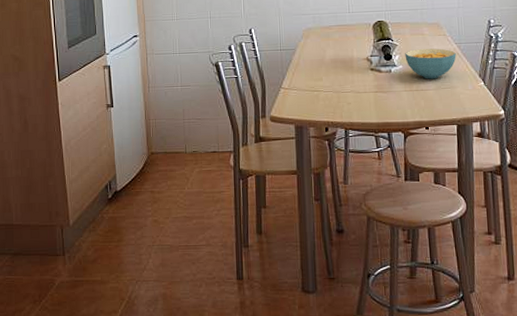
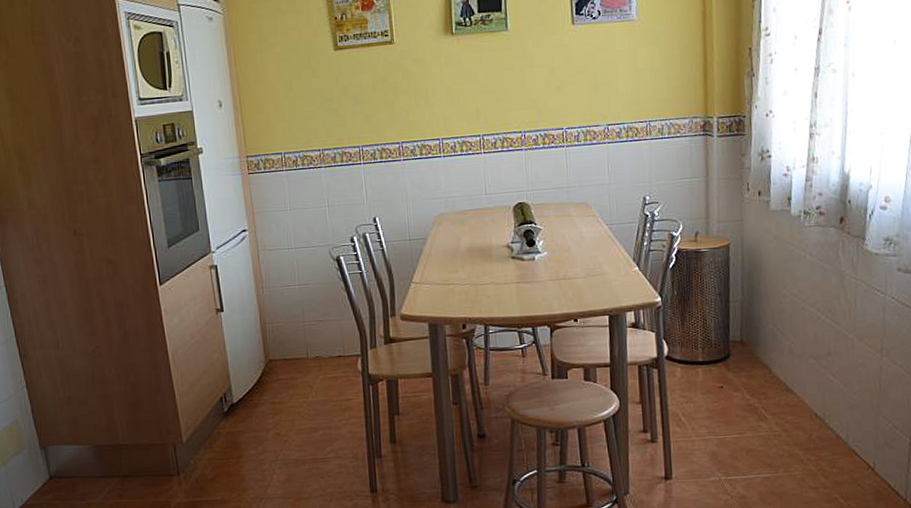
cereal bowl: present [405,48,456,79] -> none [550,231,608,266]

